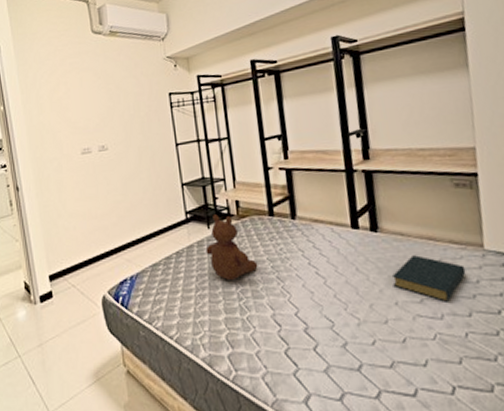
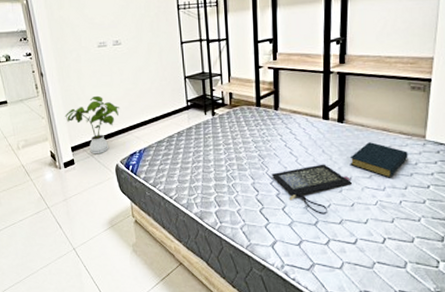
house plant: none [42,210,106,284] -> present [65,95,119,154]
teddy bear: present [205,214,258,280] -> none [202,103,244,156]
clutch bag: none [294,286,399,355] -> present [271,164,352,215]

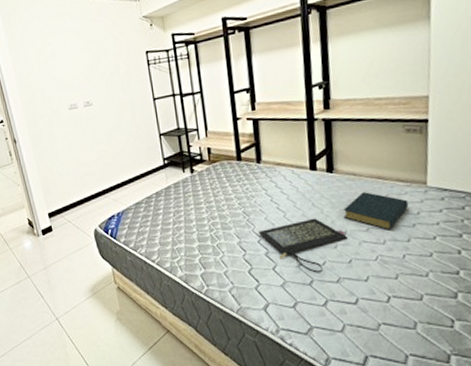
house plant: present [65,95,119,154] -> none [40,159,94,220]

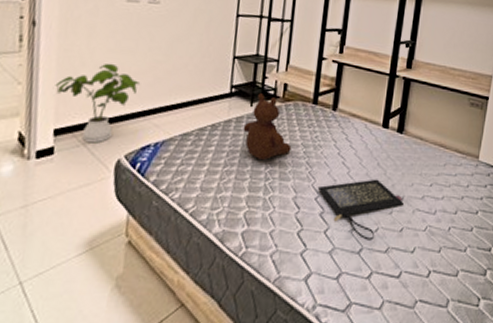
house plant: none [40,159,94,220] -> present [55,63,139,144]
teddy bear: none [181,160,227,215] -> present [243,93,292,160]
hardback book: present [342,192,409,230] -> none [404,158,462,201]

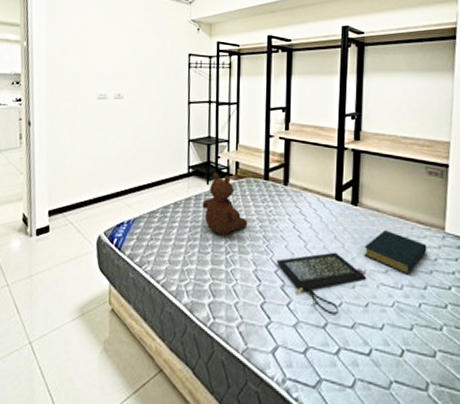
house plant: present [55,63,139,144] -> none [47,152,112,222]
hardback book: none [404,158,462,201] -> present [364,230,427,275]

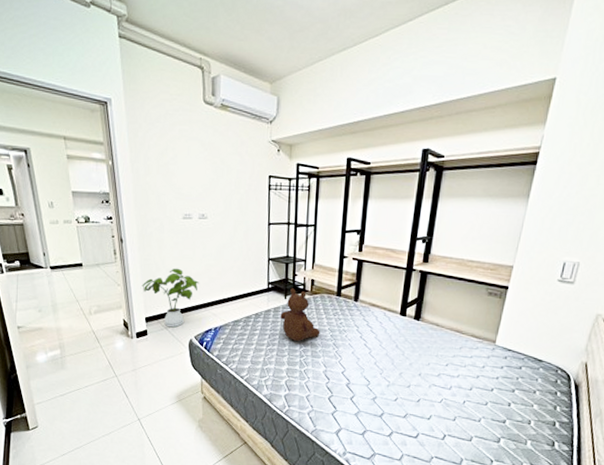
house plant: none [47,152,112,222] -> present [142,268,199,328]
clutch bag: present [276,252,366,315] -> none [343,358,421,408]
hardback book: present [364,230,427,275] -> none [420,342,478,378]

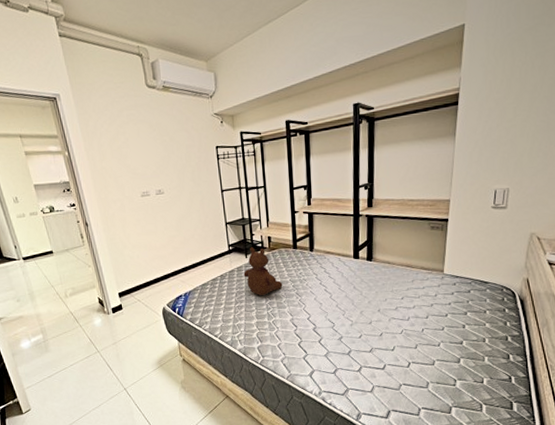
house plant: present [142,268,199,328] -> none [111,243,164,299]

